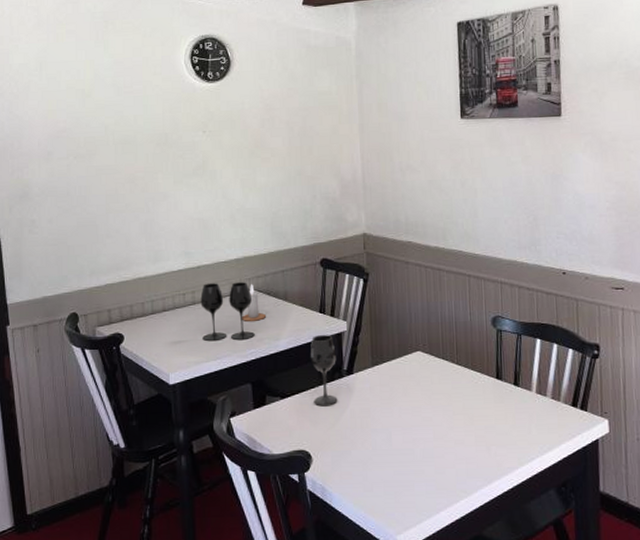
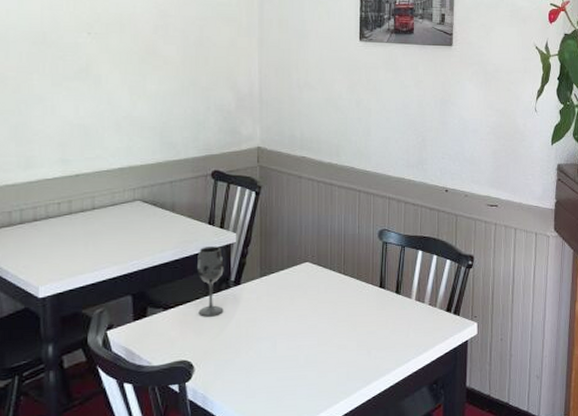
wine glass: present [200,282,255,341] -> none [78,192,138,252]
candle: present [242,284,266,321] -> none [124,194,150,232]

